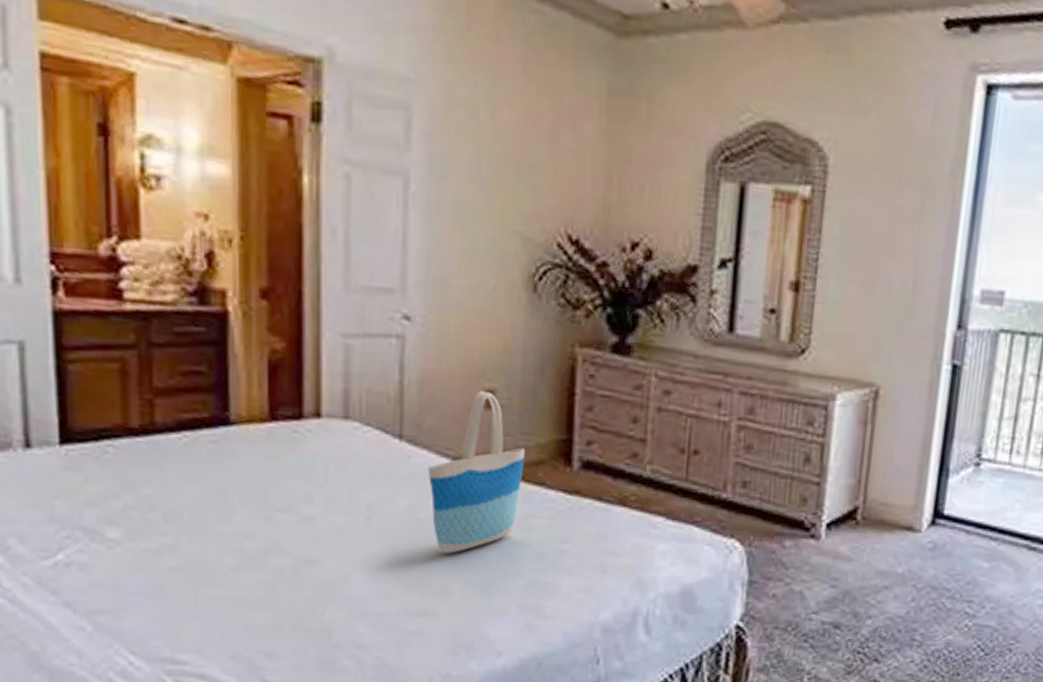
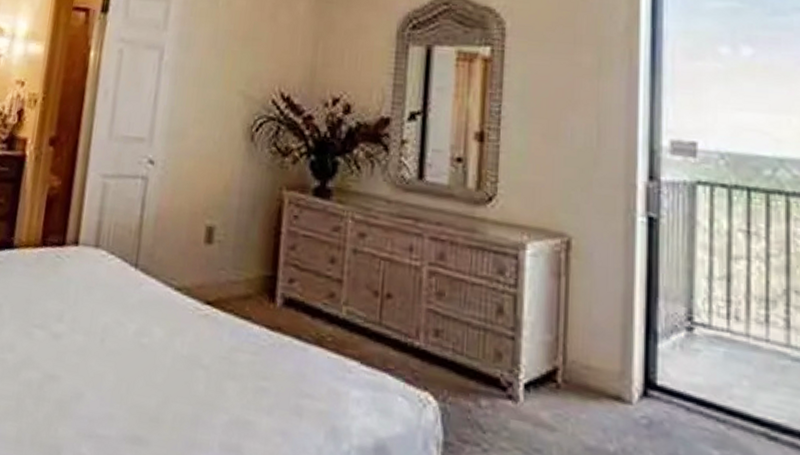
tote bag: present [427,391,525,553] -> none [154,227,236,381]

